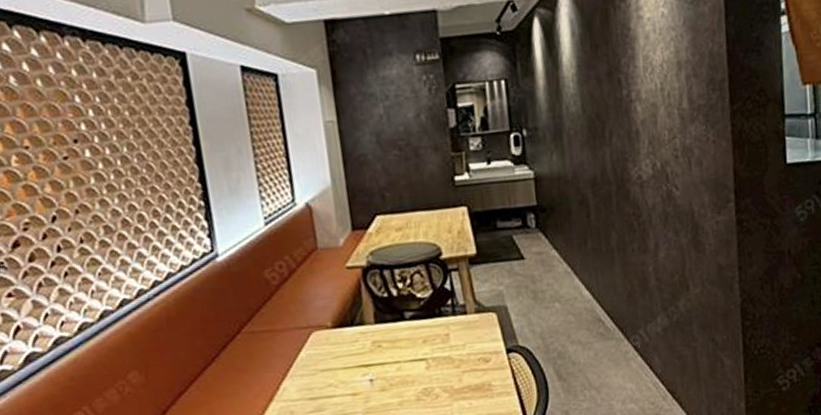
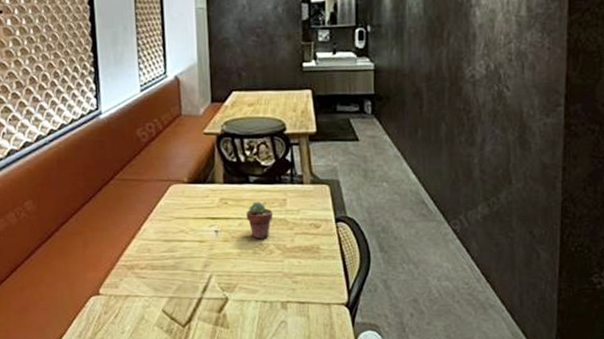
potted succulent: none [404,340,436,383] -> present [246,201,273,239]

